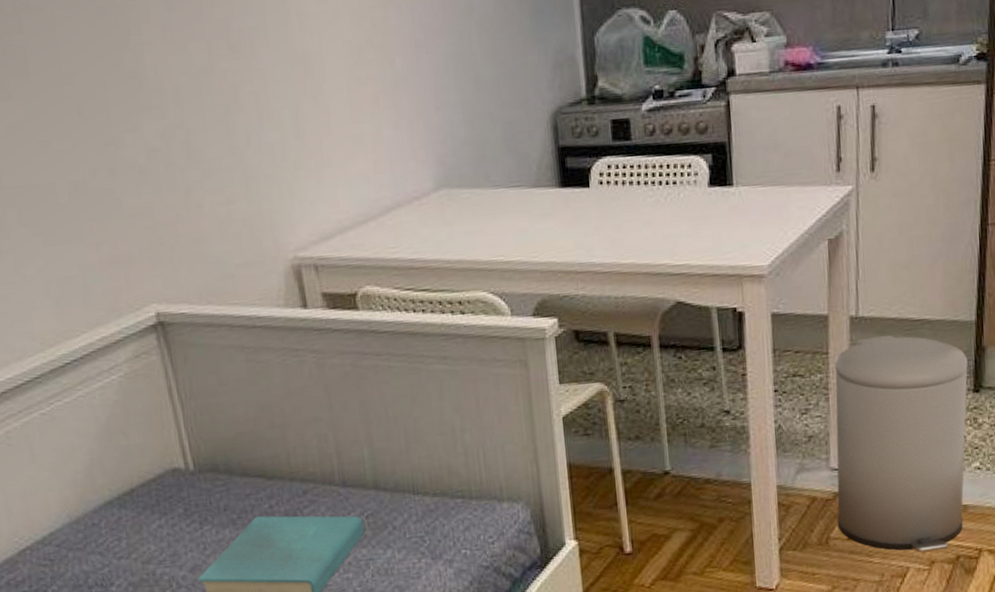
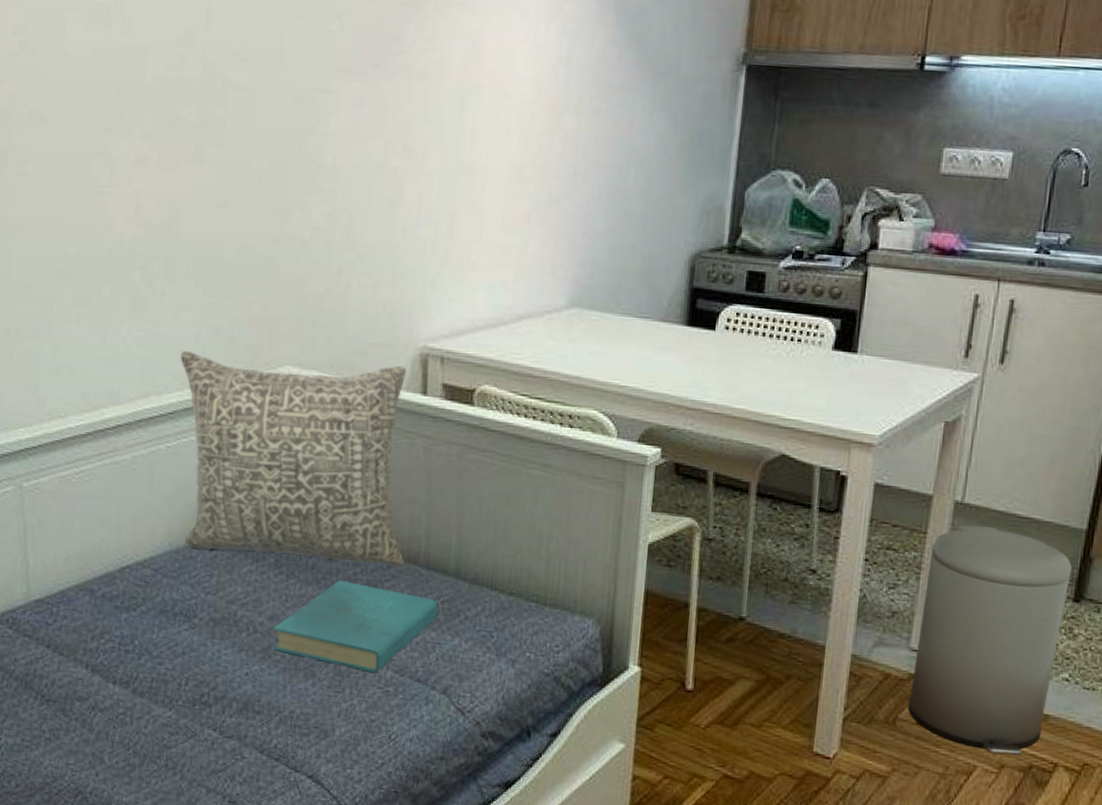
pillow: none [33,282,320,515] -> present [180,350,407,566]

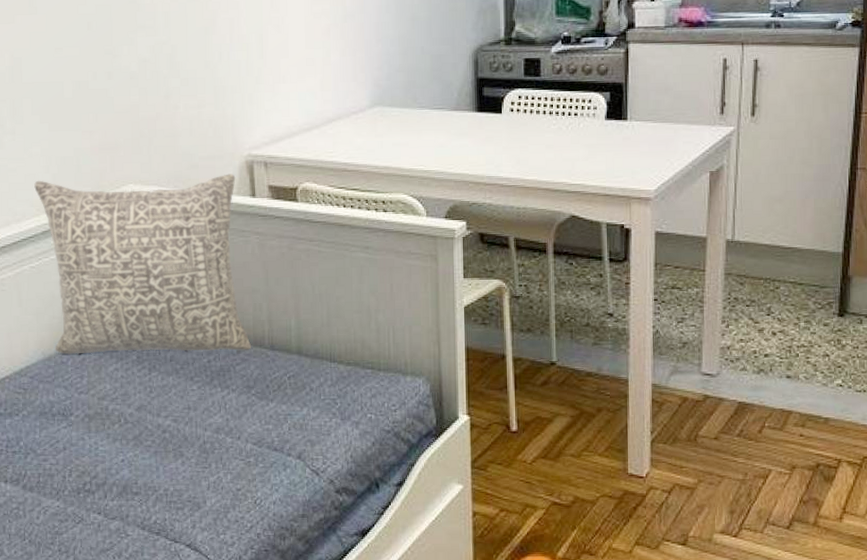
book: present [273,580,438,673] -> none [142,368,285,447]
pedal bin: present [908,525,1072,756] -> none [706,259,834,457]

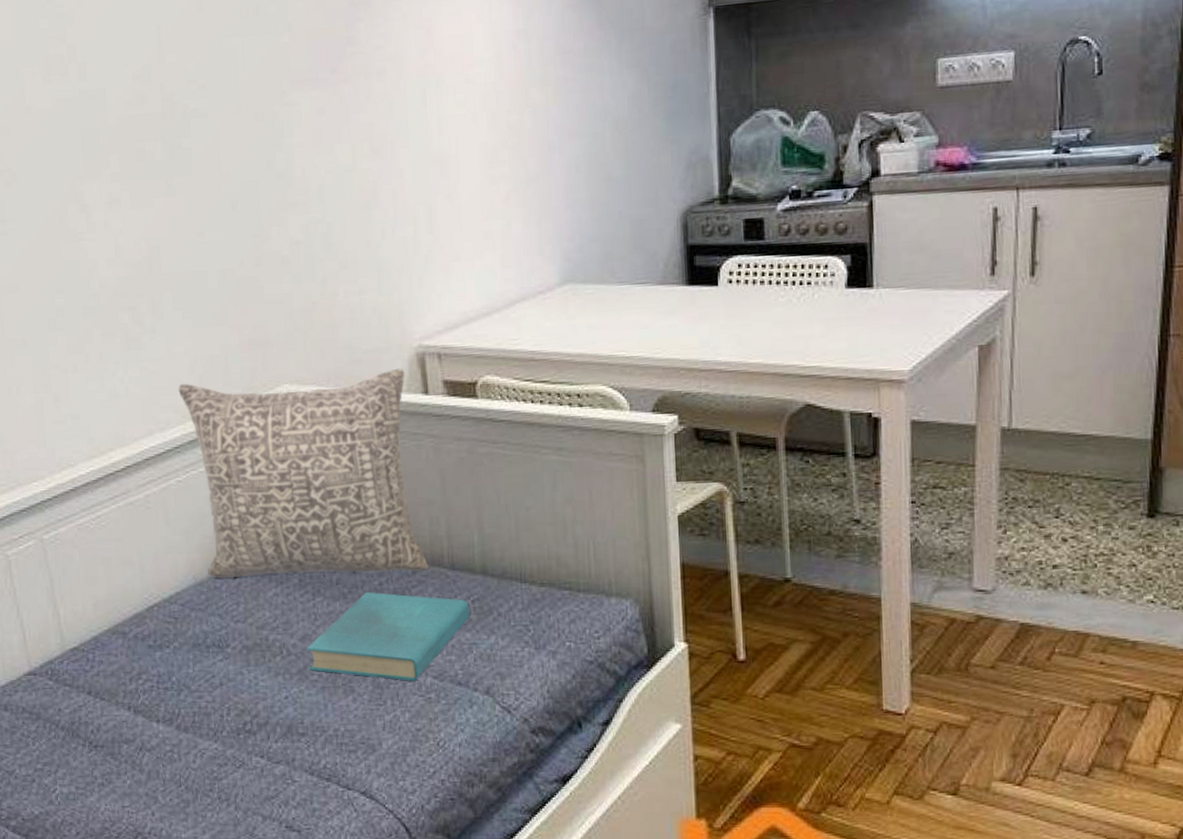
book: none [142,368,285,447] -> present [307,592,469,681]

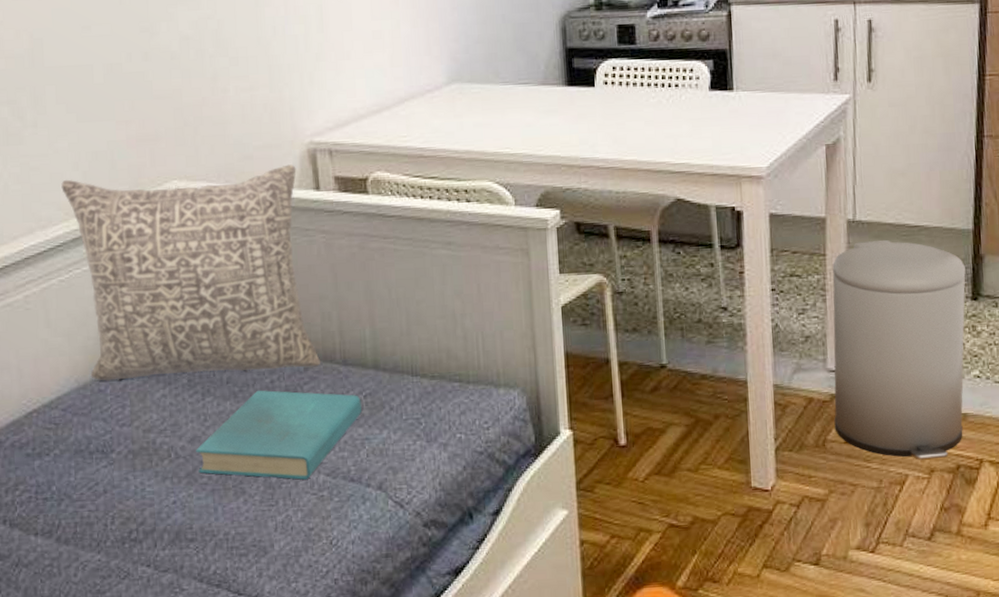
pedal bin: none [979,449,1141,690] -> present [832,239,966,460]

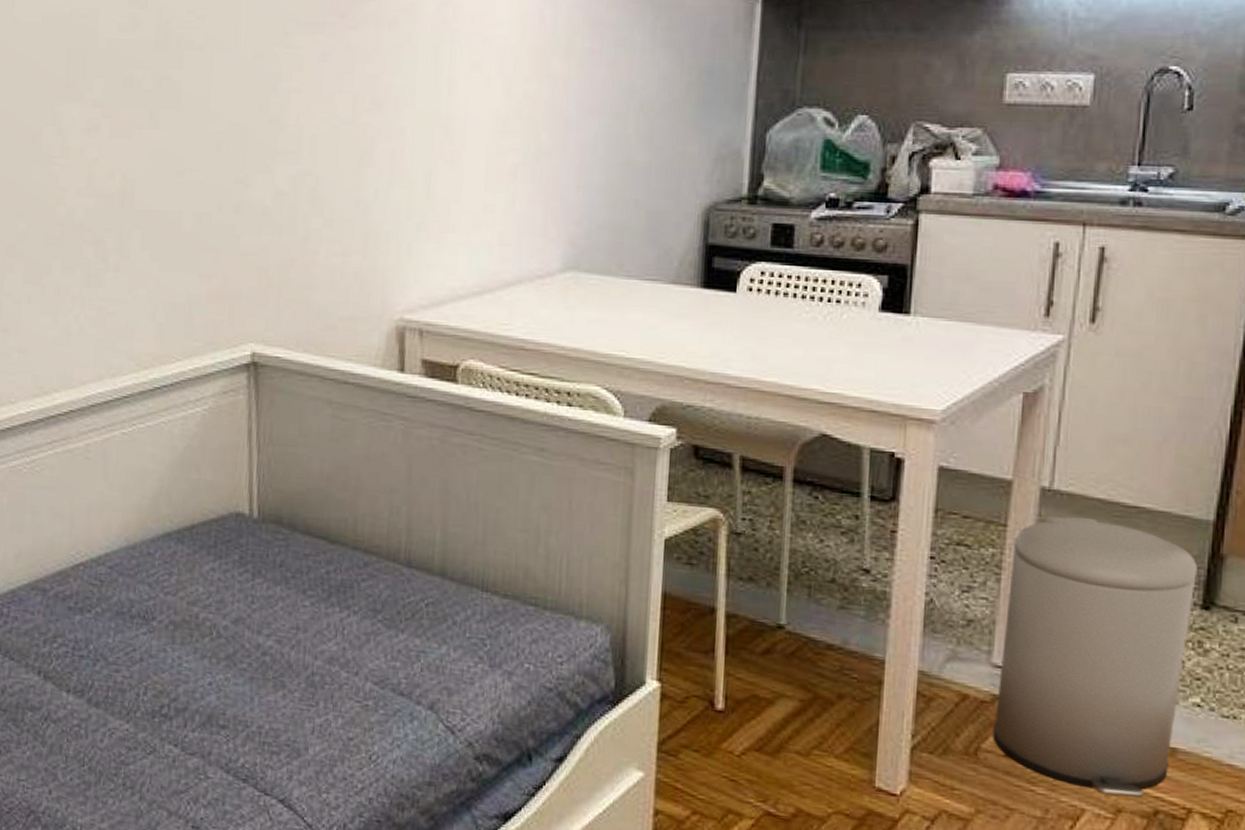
pillow: present [61,164,321,381] -> none [135,329,384,564]
book: present [196,390,362,480] -> none [239,579,422,684]

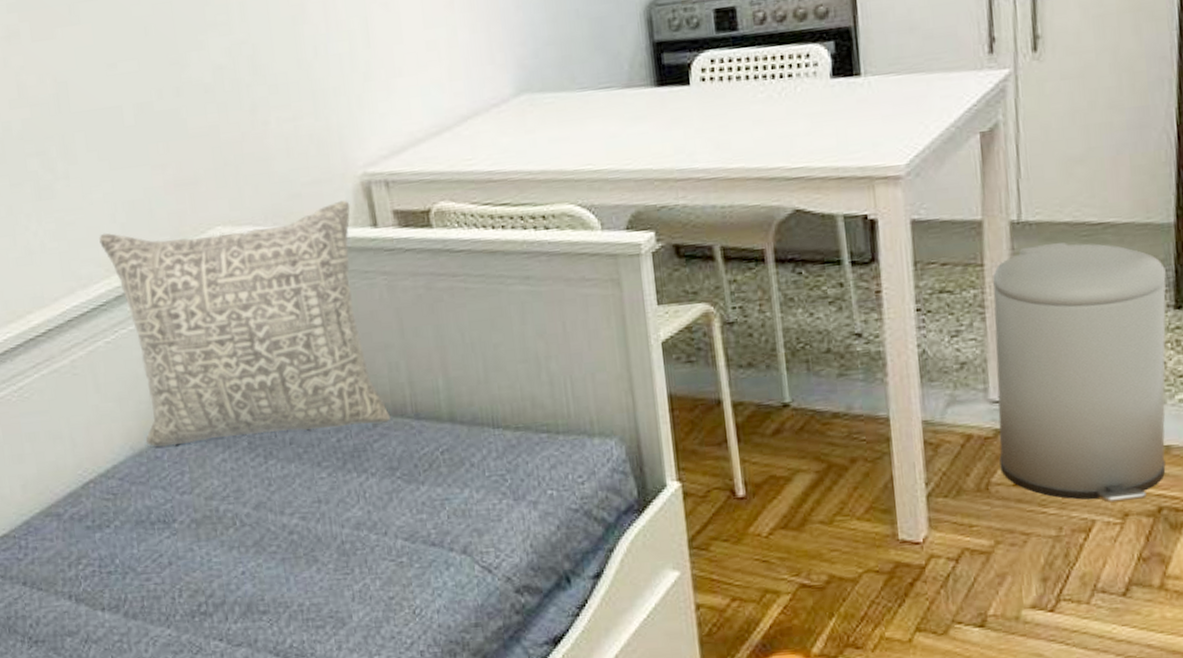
pillow: none [135,329,384,564] -> present [99,200,391,447]

